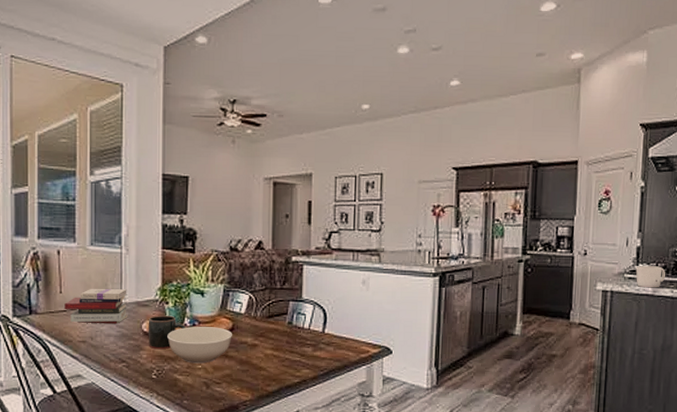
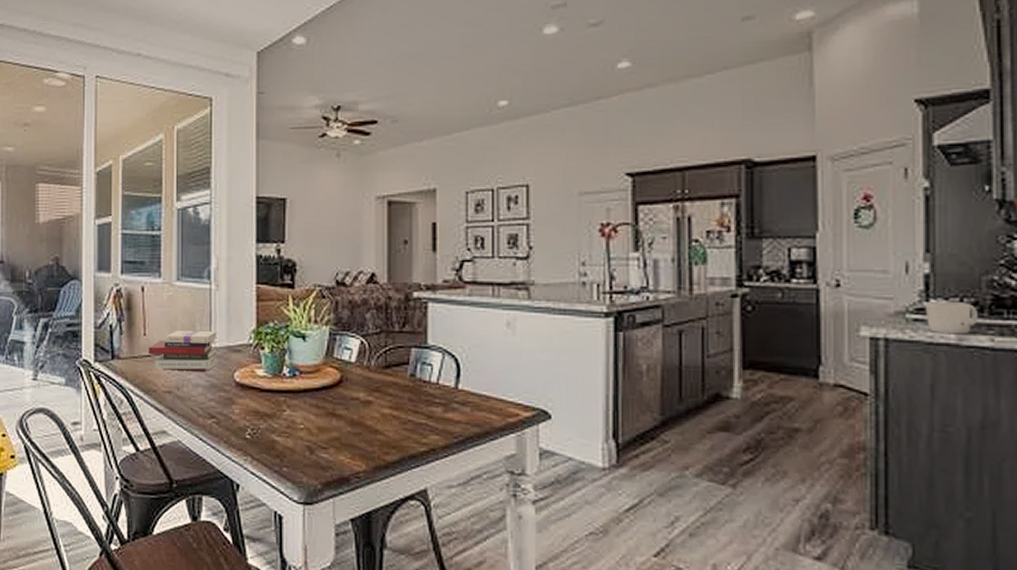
mug: present [148,315,186,350] -> none [241,362,284,404]
bowl: present [167,327,232,364] -> none [263,377,340,423]

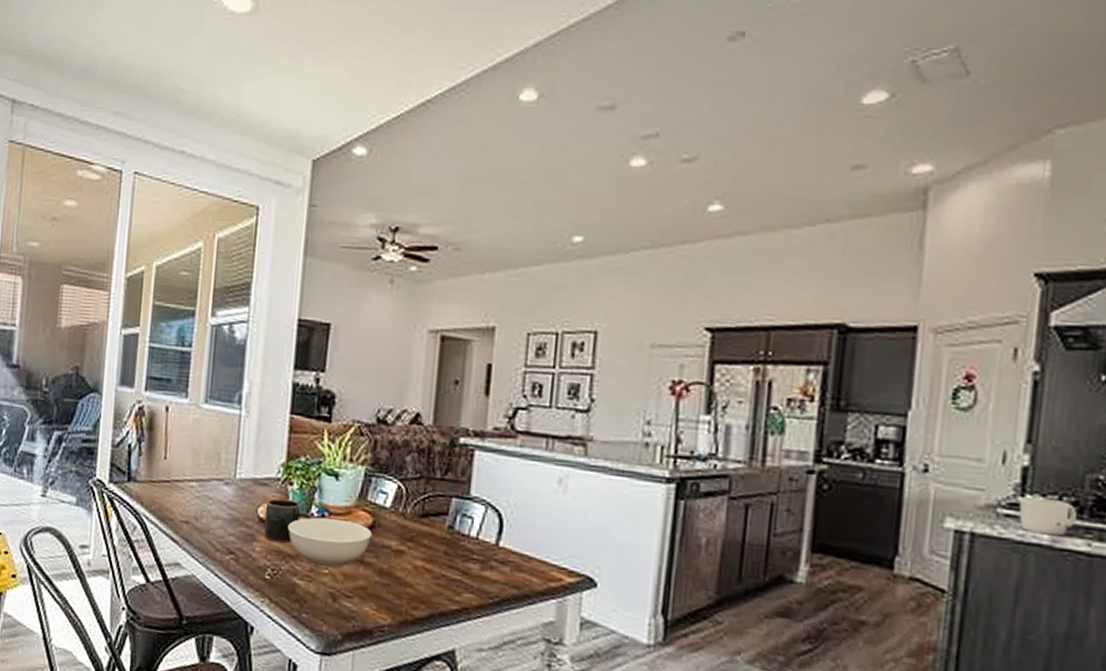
books: present [149,331,218,373] -> none [168,457,244,505]
mug: none [241,362,284,404] -> present [264,498,312,544]
bowl: none [263,377,340,423] -> present [288,517,372,568]

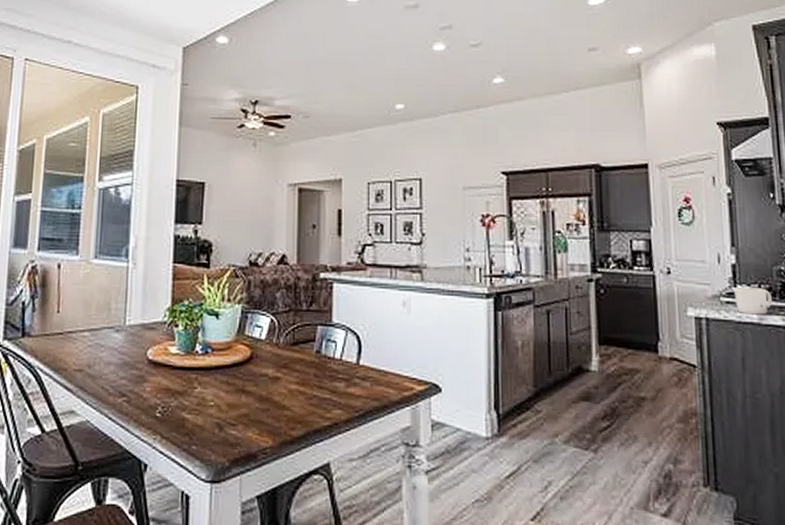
mug: present [264,498,312,544] -> none [153,340,197,382]
bowl: present [288,517,372,568] -> none [175,354,251,400]

